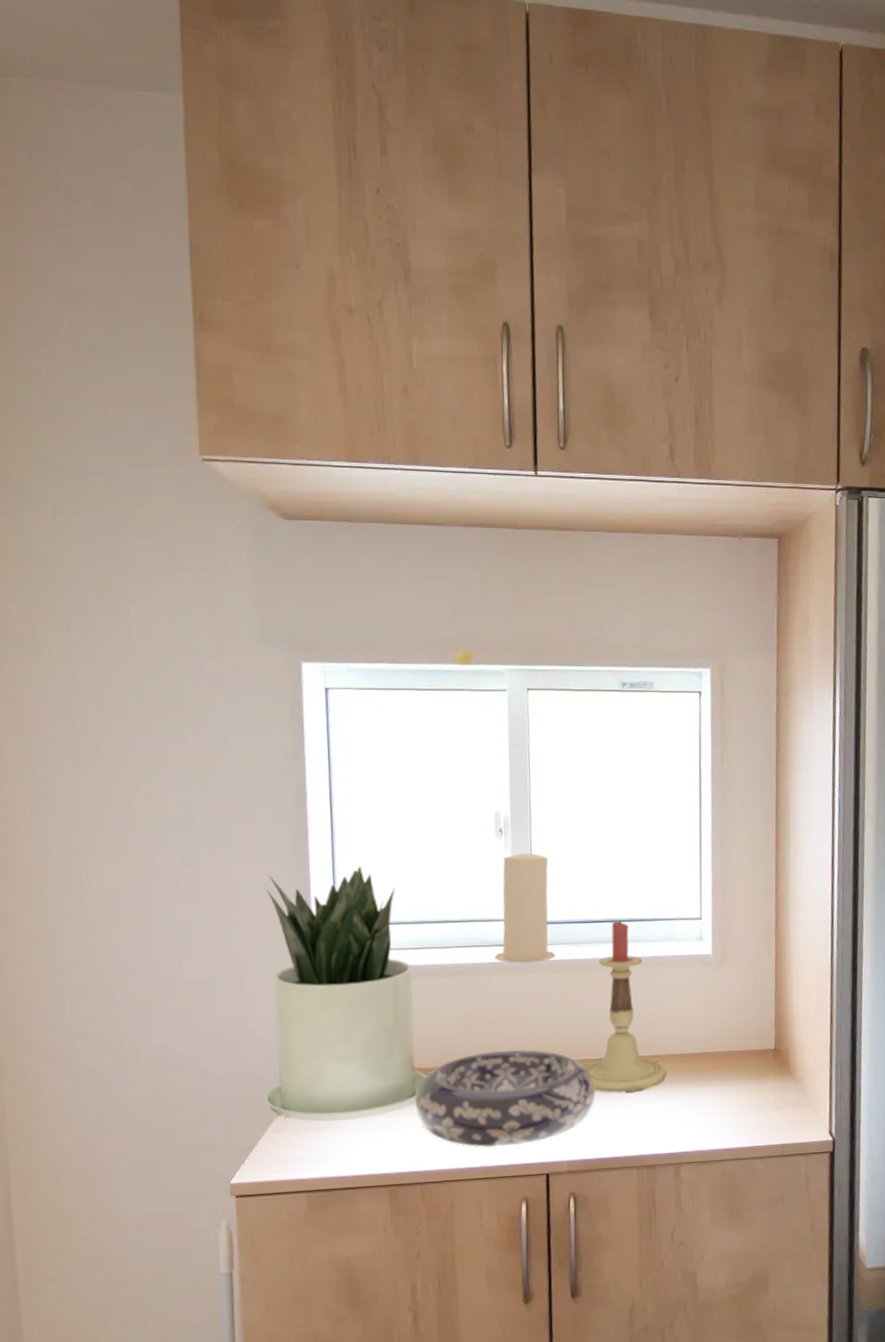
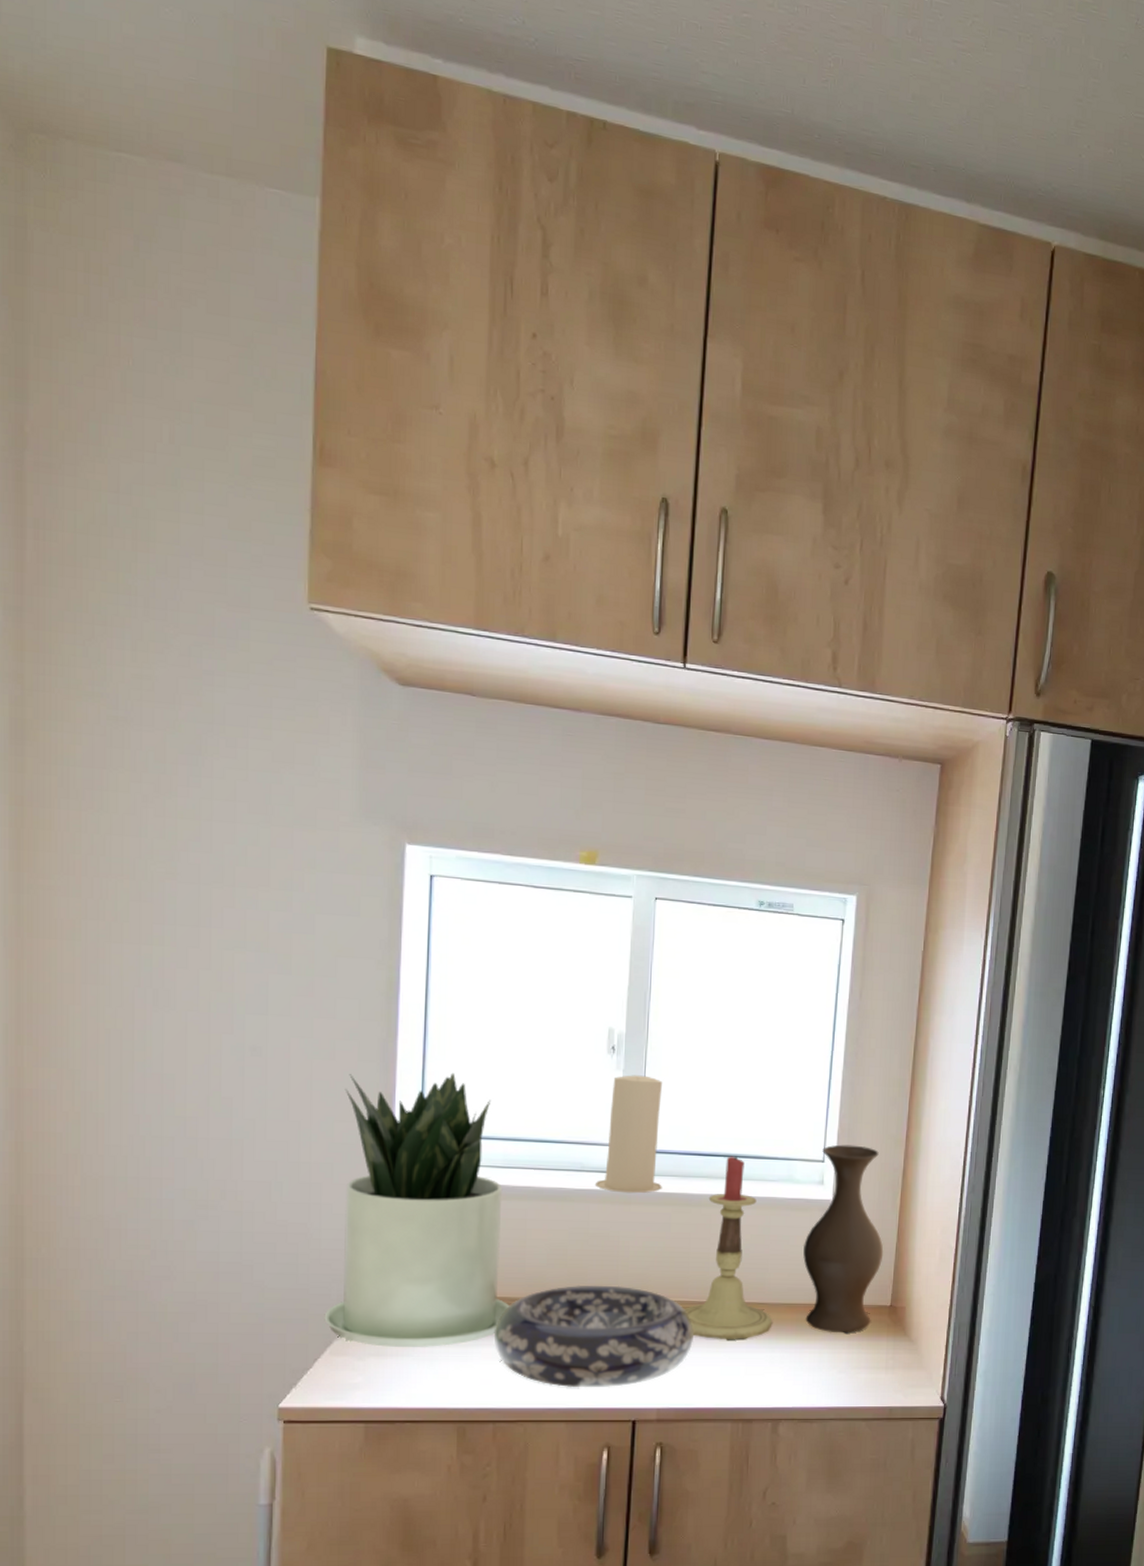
vase: none [688,901,764,1079] -> present [802,1144,884,1333]

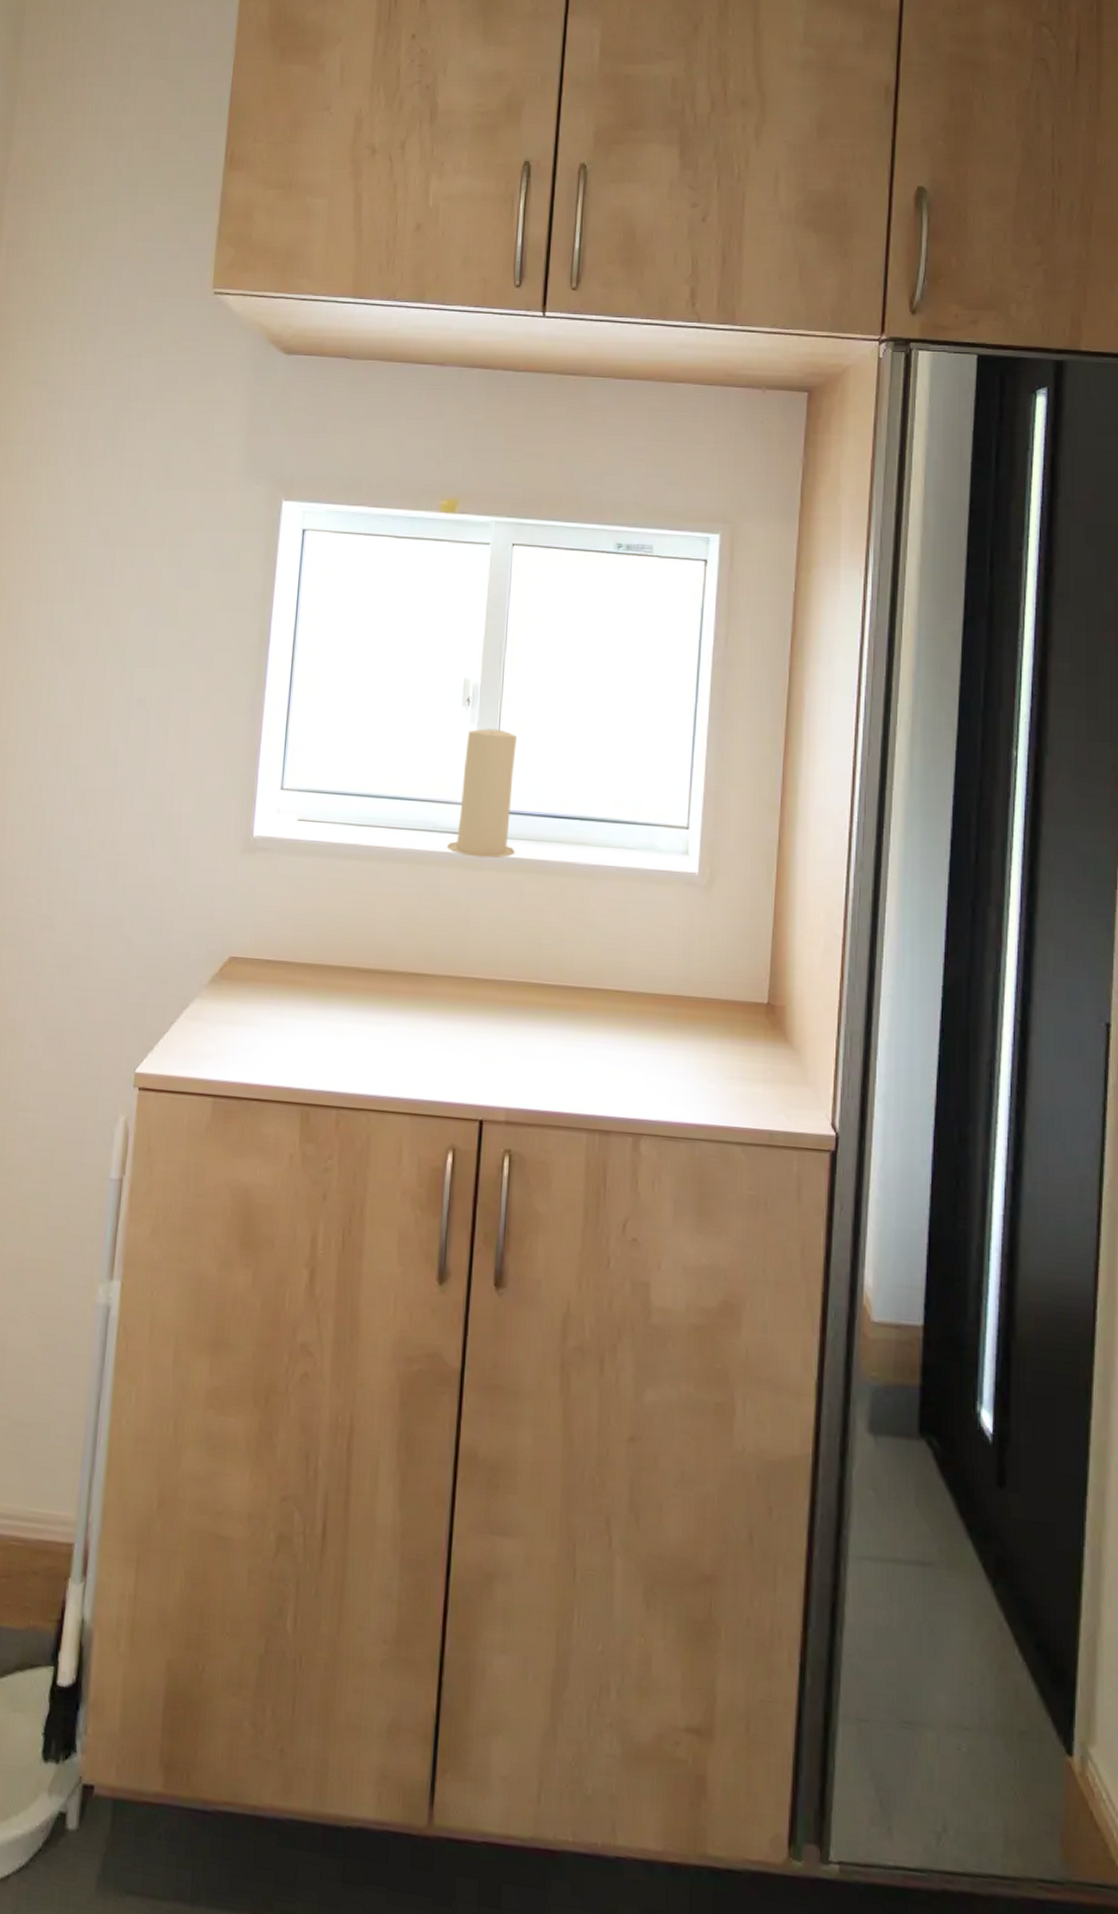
planter: present [324,1072,510,1347] -> none [182,725,359,1018]
decorative bowl: present [493,1285,694,1388] -> none [341,957,547,1079]
candlestick: present [684,1156,773,1339] -> none [536,819,633,1033]
vase: present [802,1144,884,1333] -> none [666,809,758,1034]

